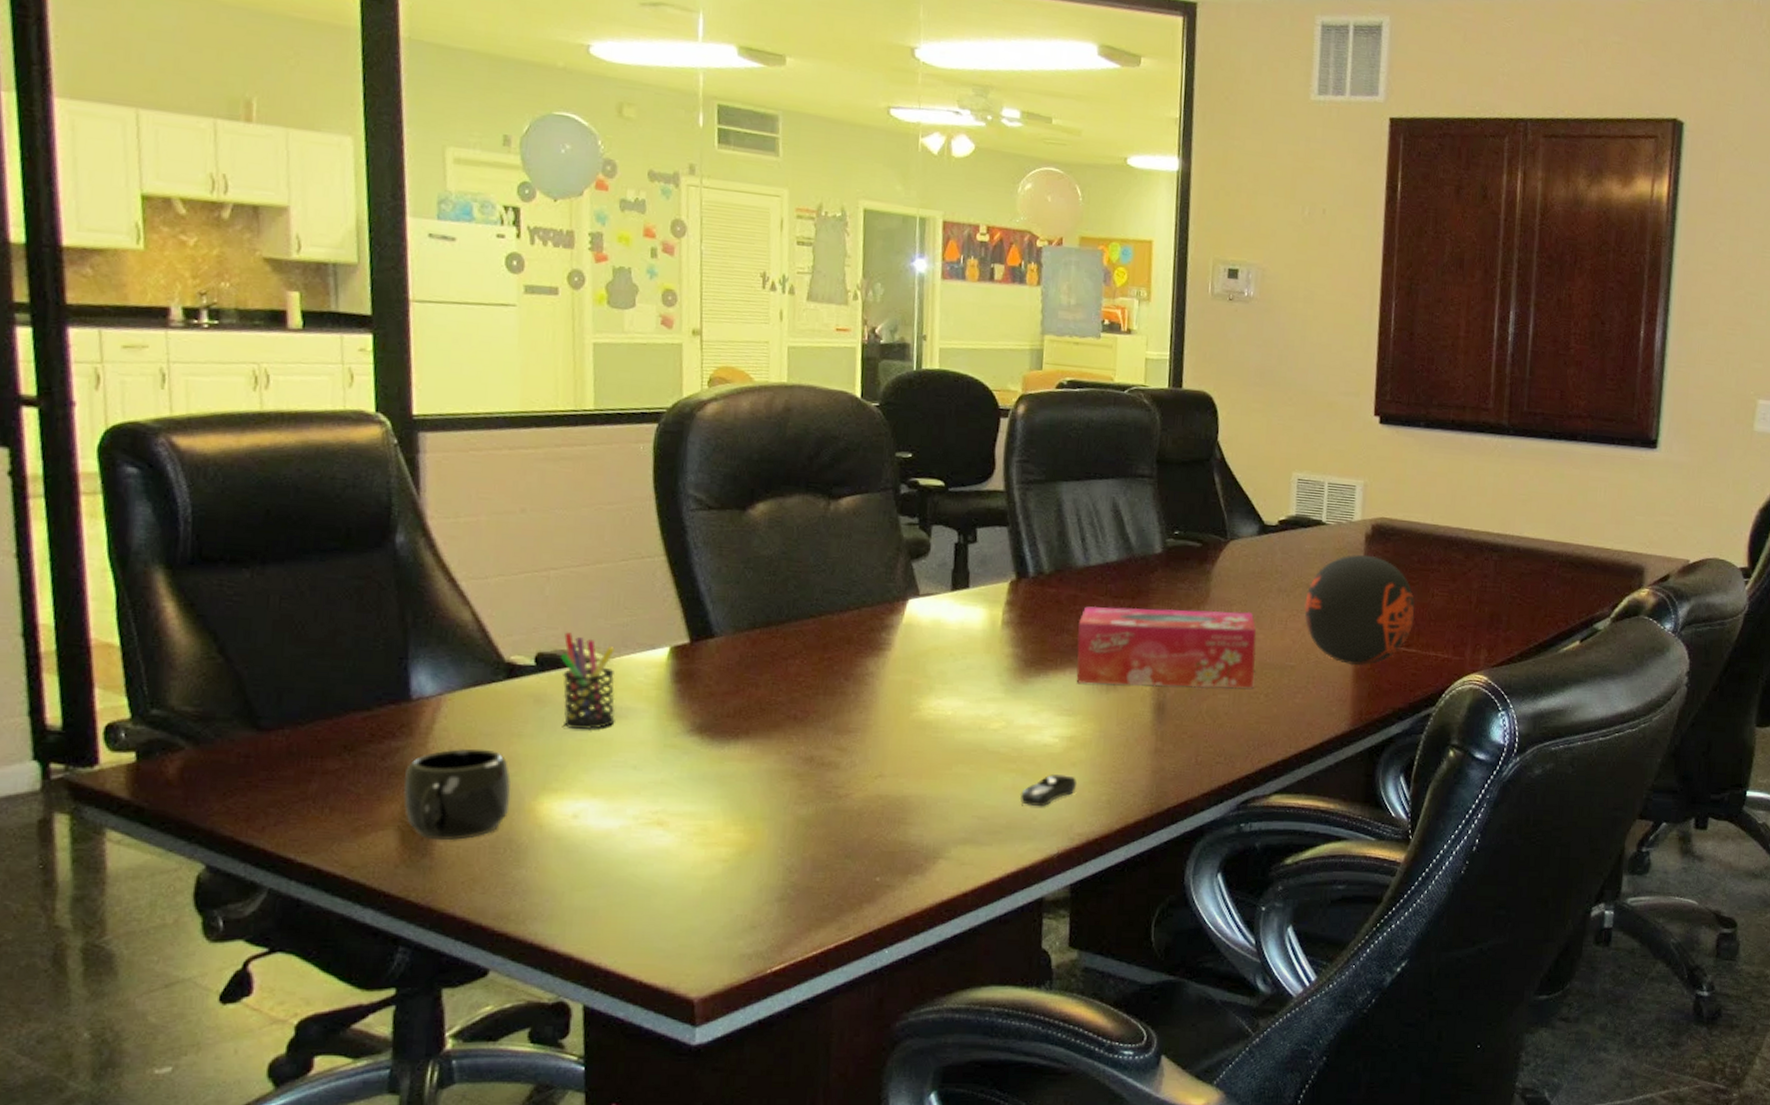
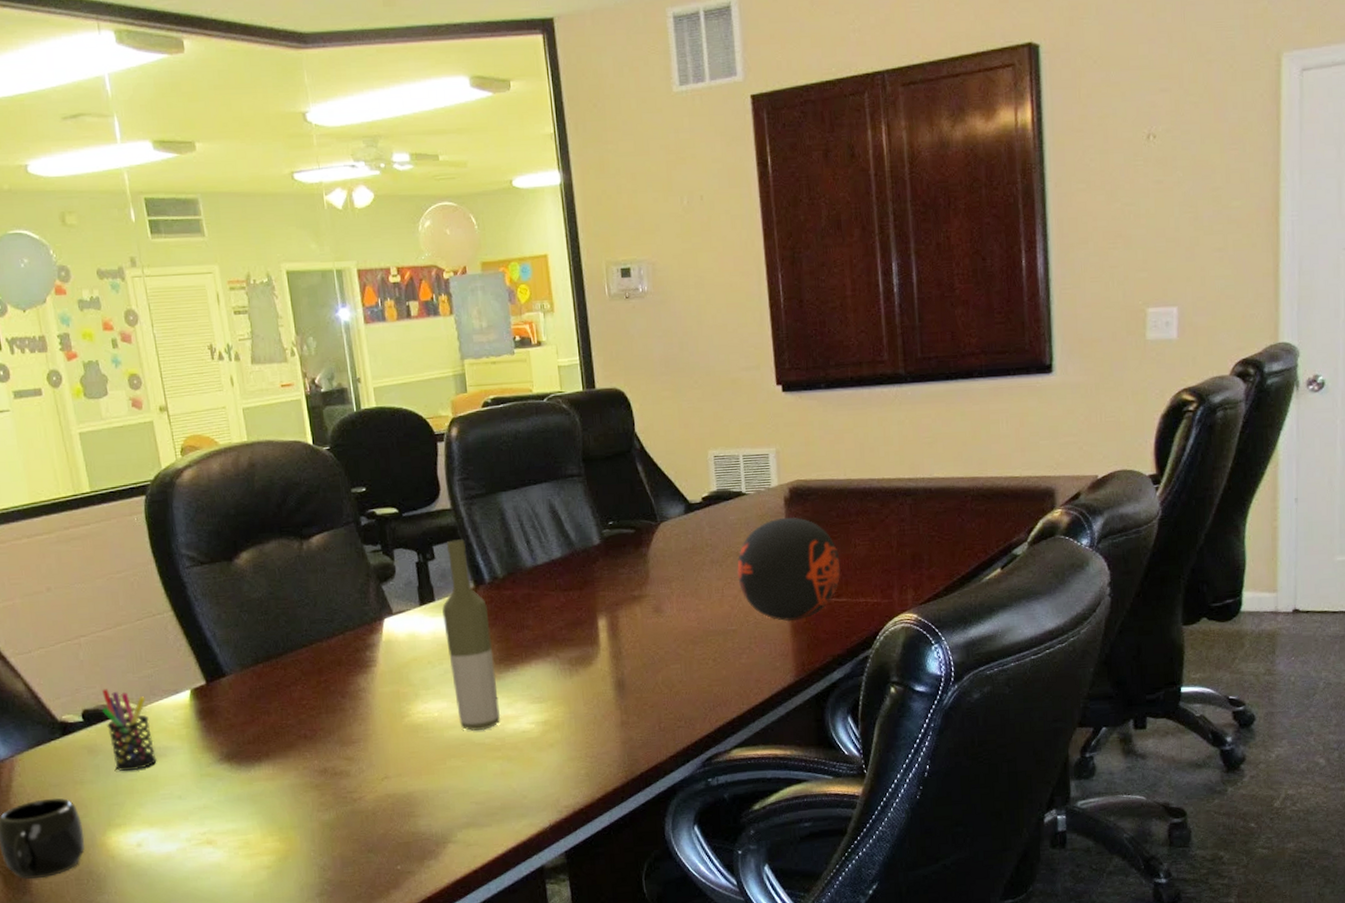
bottle: none [974,524,1028,737] -> present [442,539,501,731]
computer mouse: present [1019,774,1076,807] -> none [509,756,557,787]
tissue box: present [1076,606,1257,689] -> none [536,585,702,672]

